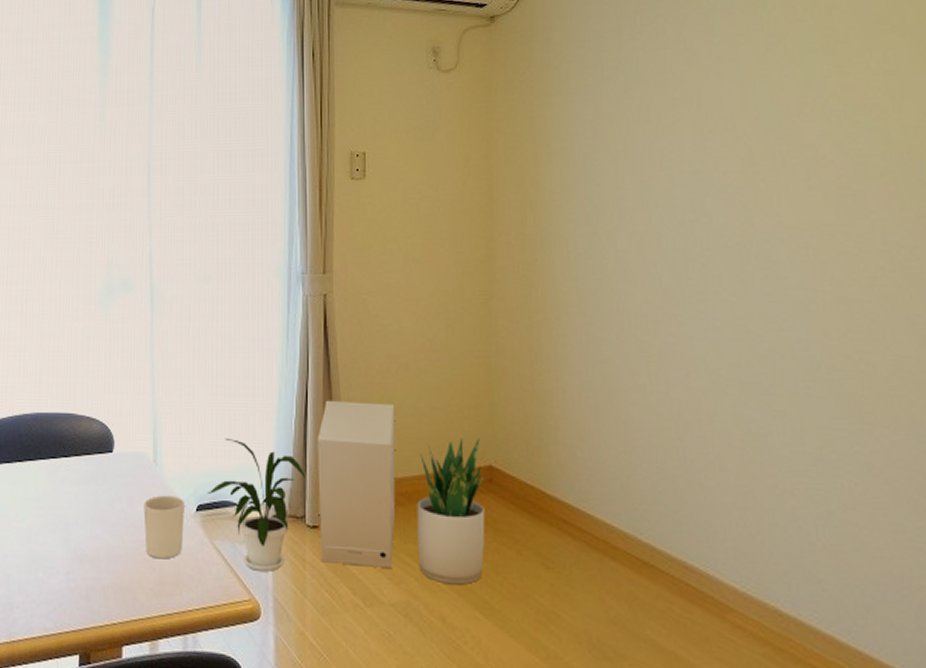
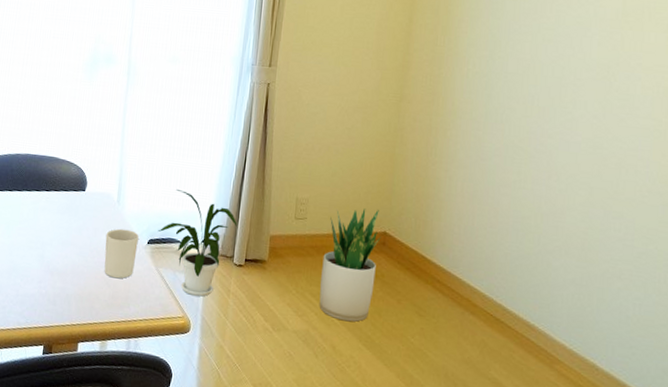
air purifier: present [317,400,397,568] -> none [242,167,315,303]

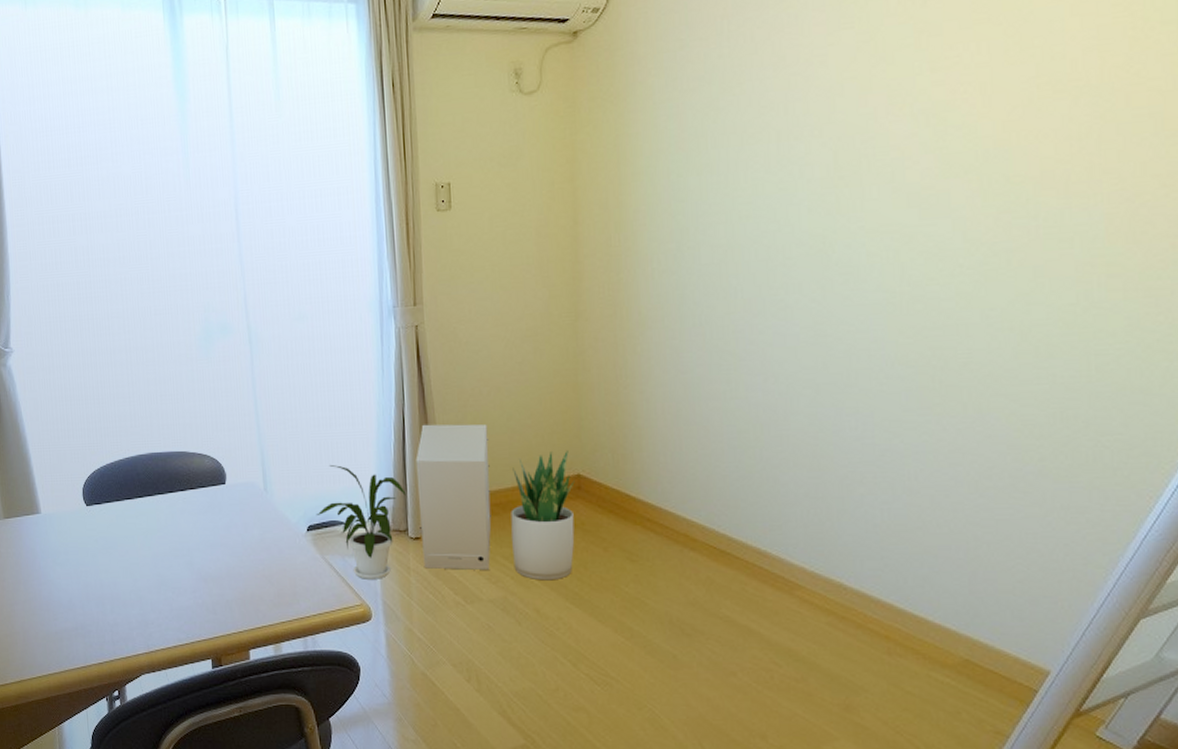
mug: present [104,228,139,279] -> none [258,519,297,575]
air purifier: none [242,167,315,303] -> present [415,424,492,570]

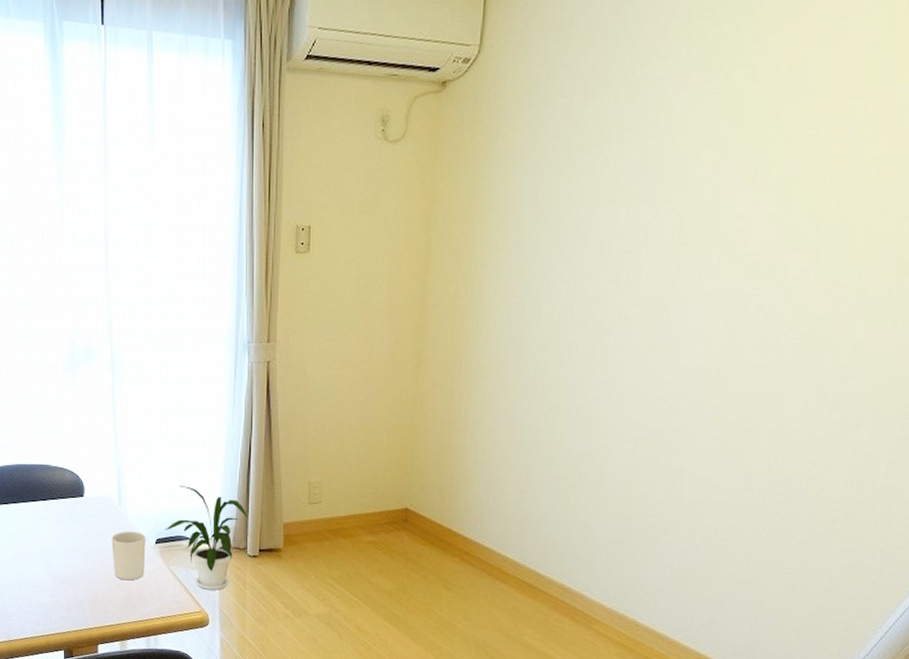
mug: none [258,519,297,575] -> present [111,531,146,581]
air purifier: present [415,424,492,570] -> none [258,454,327,588]
planter: present [511,451,575,581] -> none [339,486,402,601]

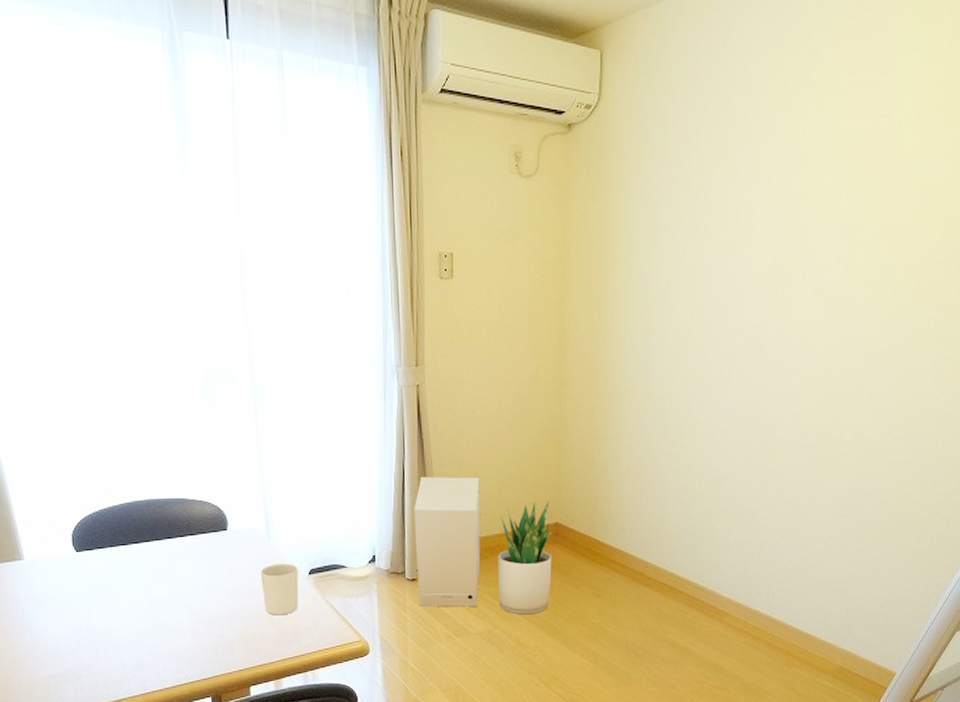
house plant: present [164,486,248,590] -> none [318,513,404,618]
air purifier: none [258,454,327,588] -> present [414,476,481,607]
planter: none [339,486,402,601] -> present [497,502,554,615]

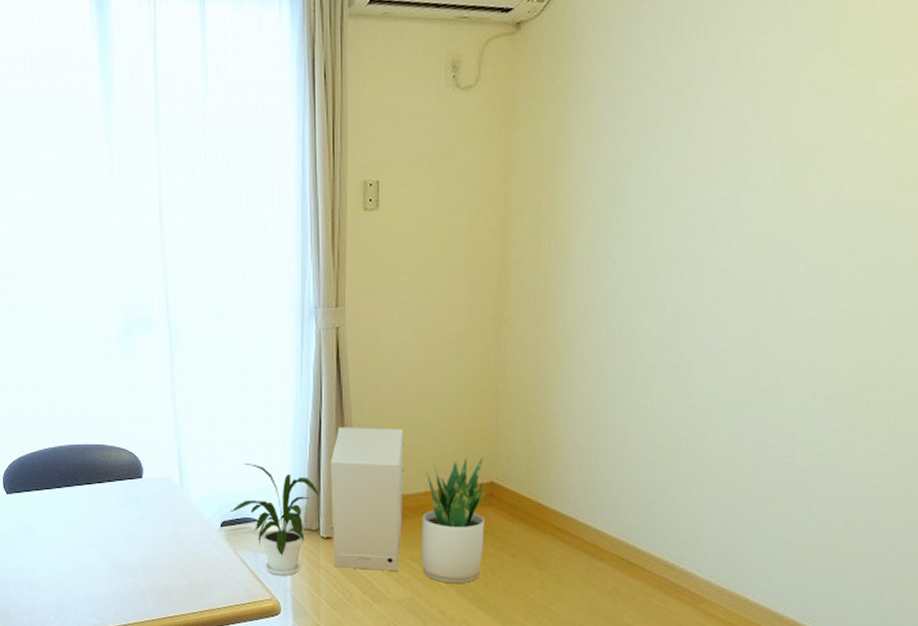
mug: present [260,563,299,616] -> none [173,514,211,567]
house plant: none [318,513,404,618] -> present [230,464,319,576]

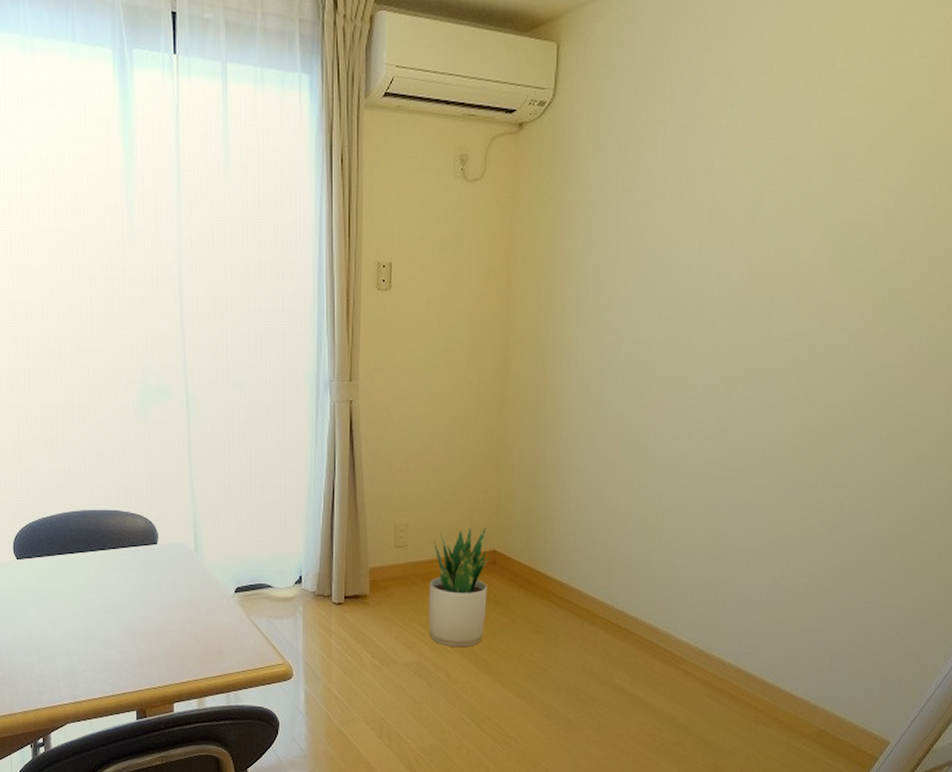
house plant: present [230,464,319,576] -> none [244,531,332,641]
air purifier: present [330,426,404,571] -> none [343,496,413,635]

